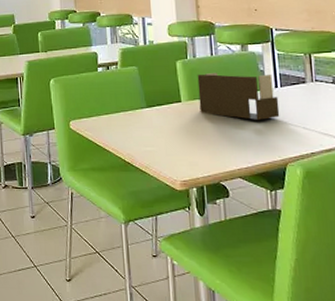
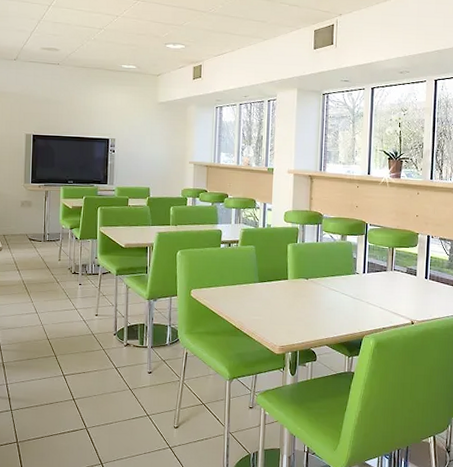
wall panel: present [197,72,280,120] -> none [302,256,365,299]

